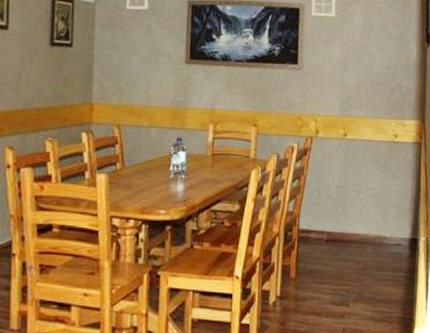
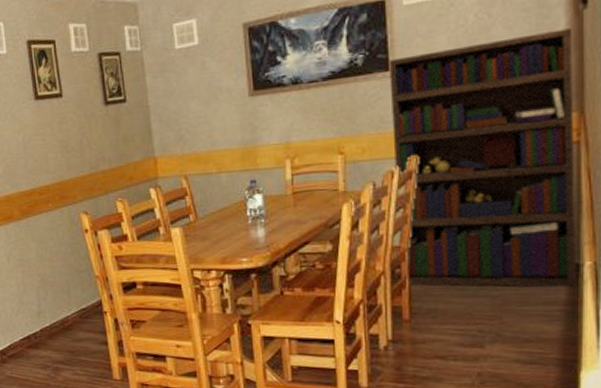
bookcase: none [295,55,420,257] -> present [389,28,577,288]

